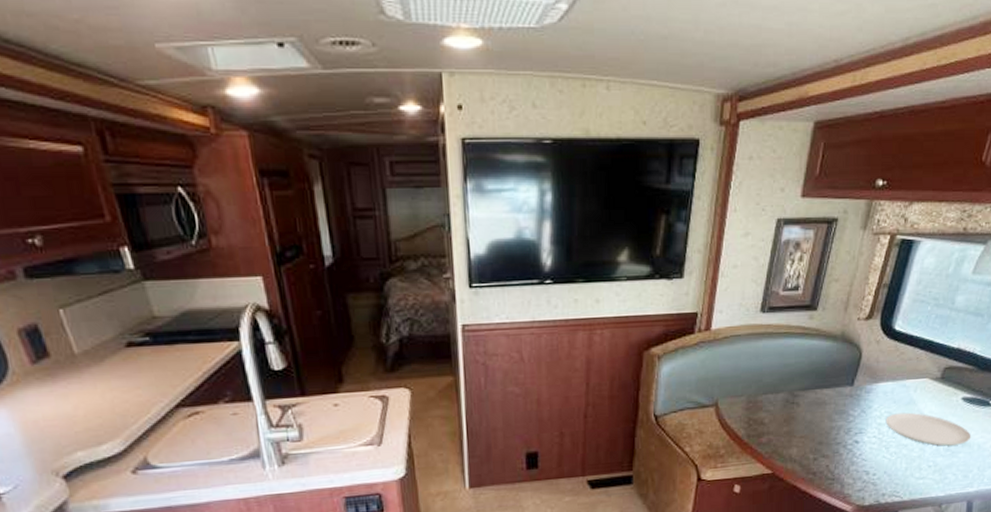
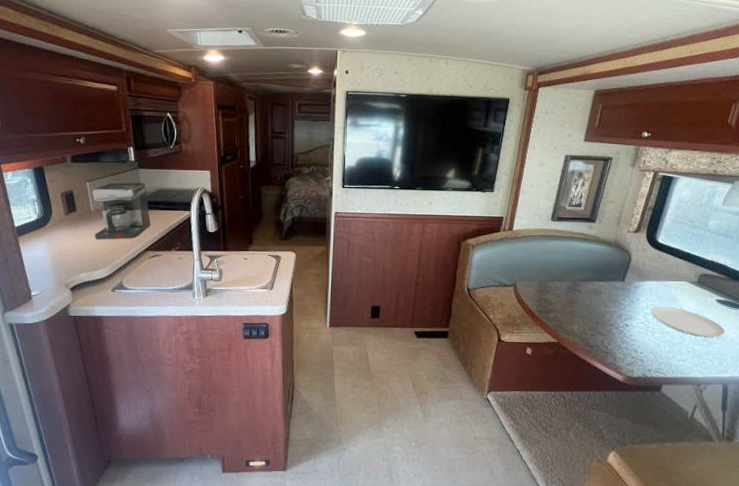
coffee maker: none [70,303,178,398] -> present [92,182,151,240]

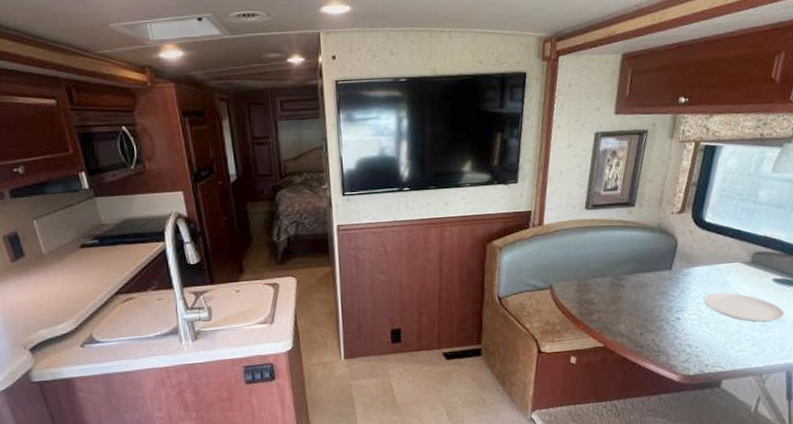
coffee maker: present [92,182,151,240] -> none [41,214,118,288]

